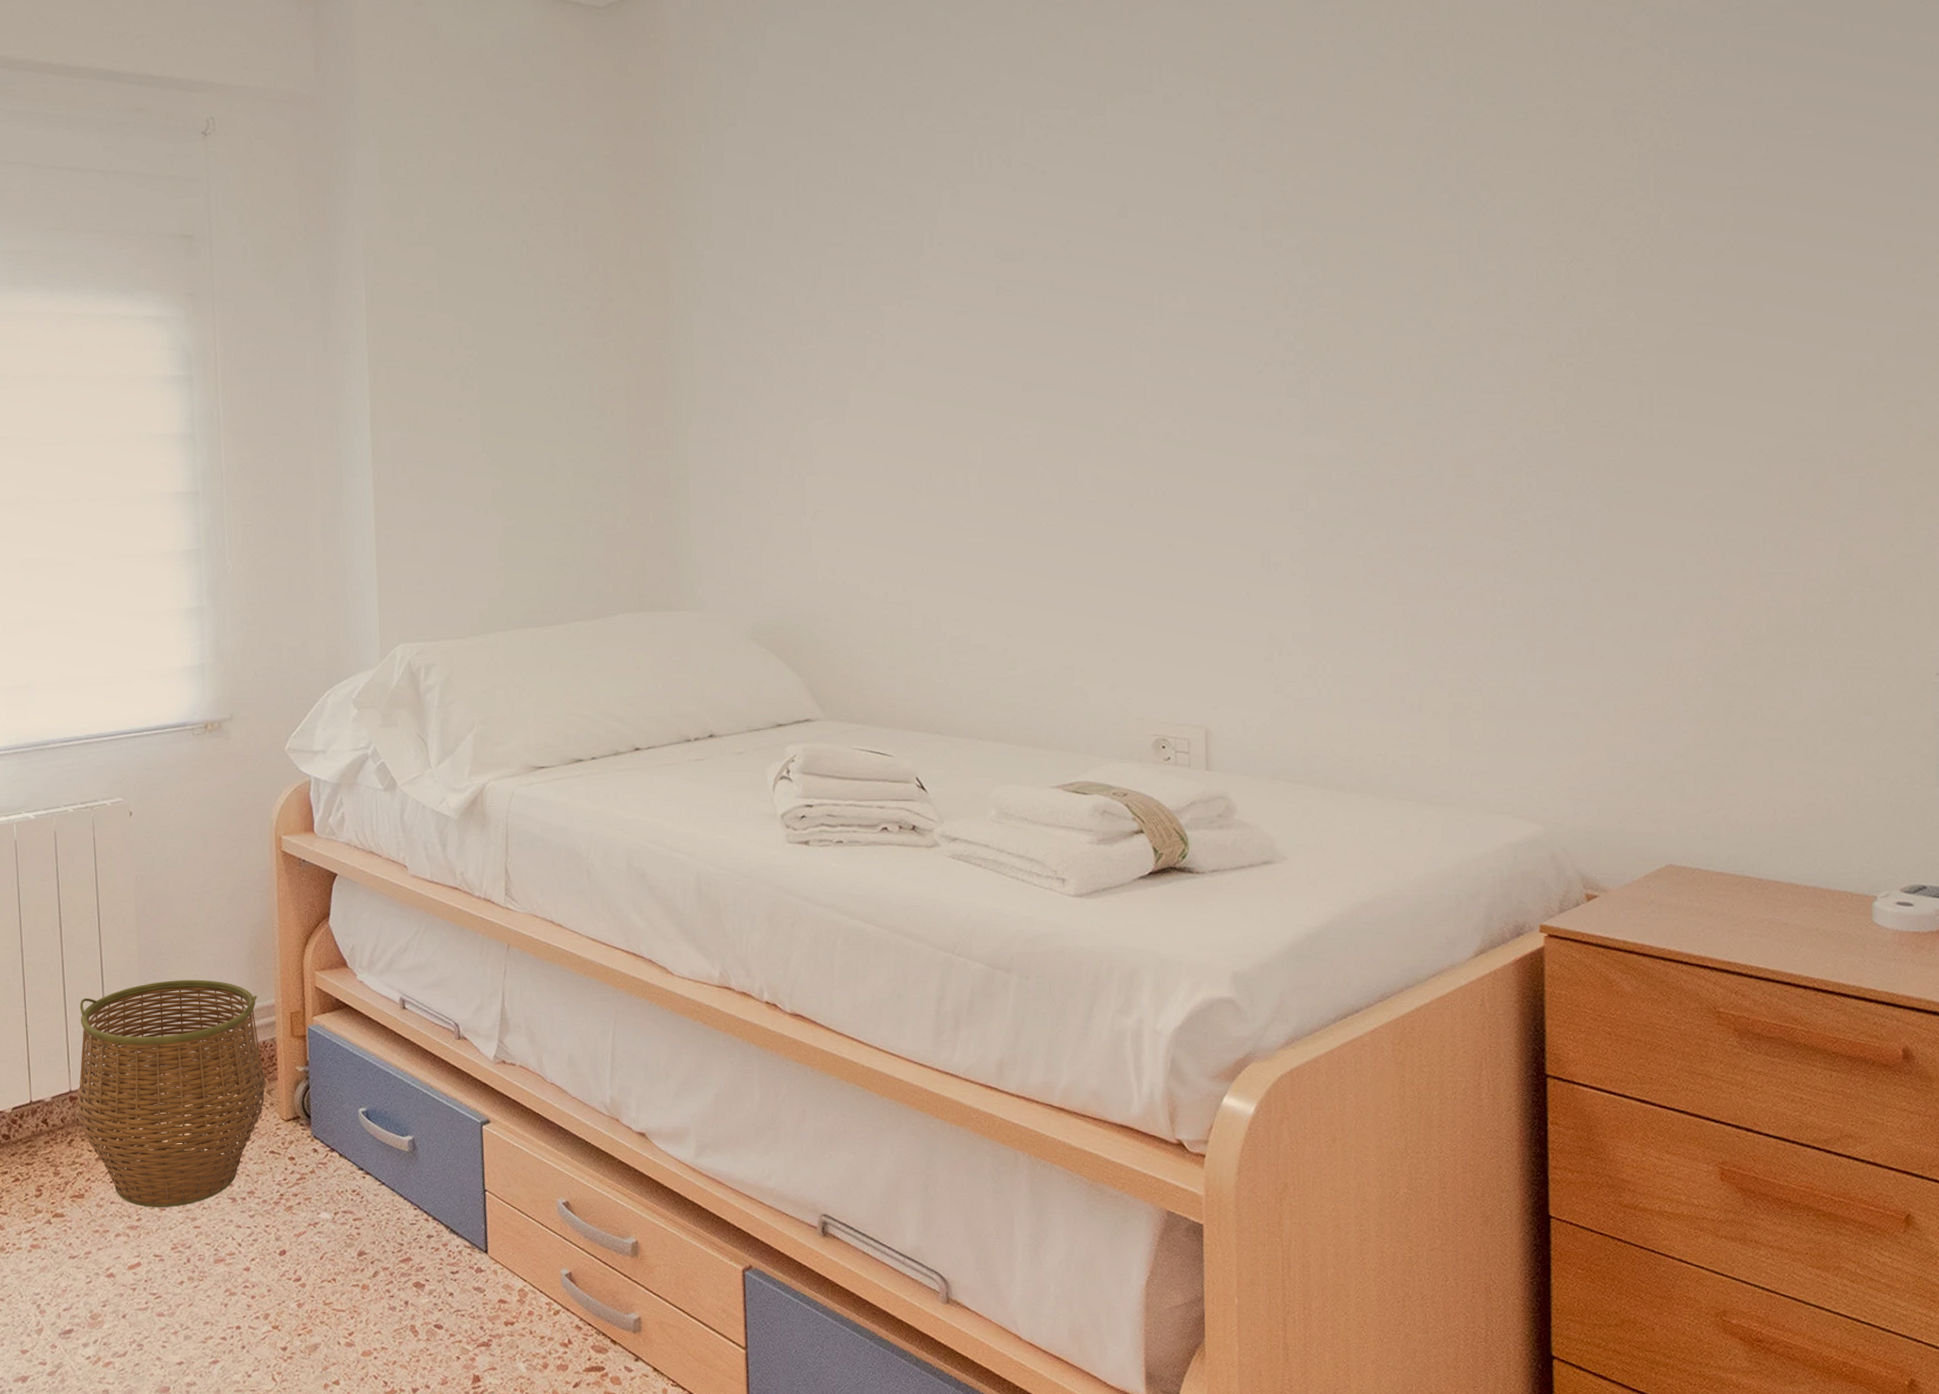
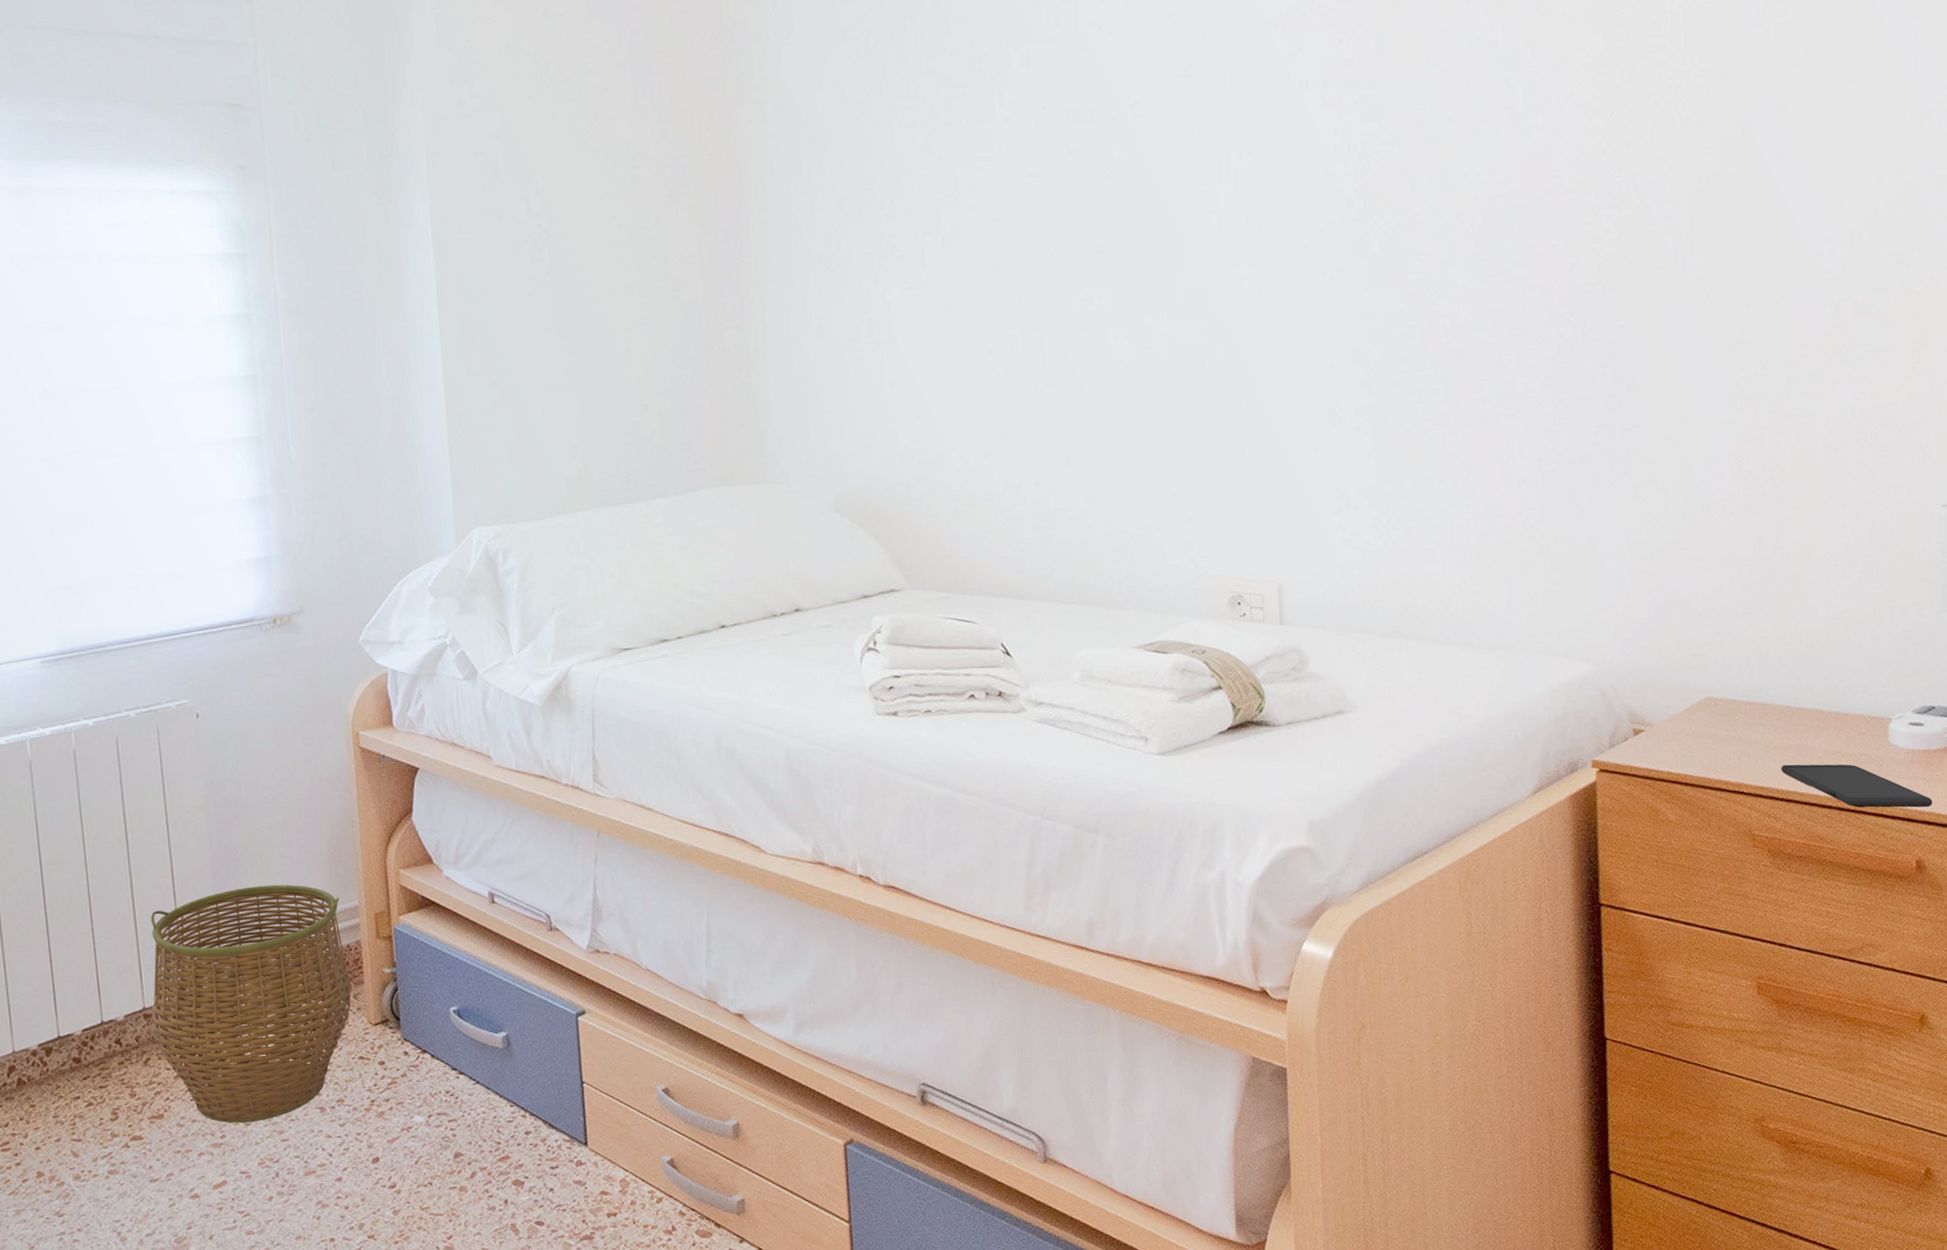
mobile phone: none [1749,939,1922,993] -> present [1780,764,1933,808]

